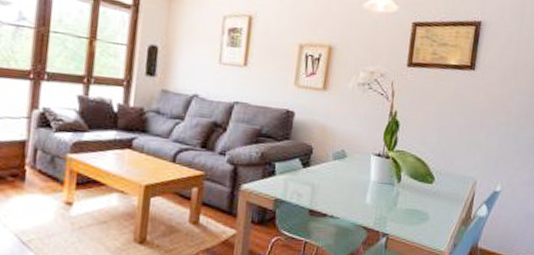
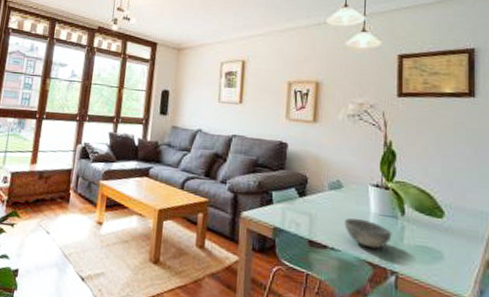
bowl: none [344,187,388,214] -> present [344,218,392,249]

